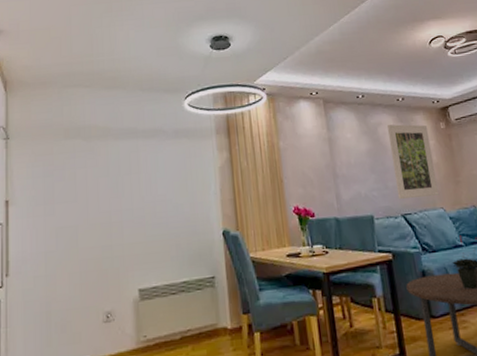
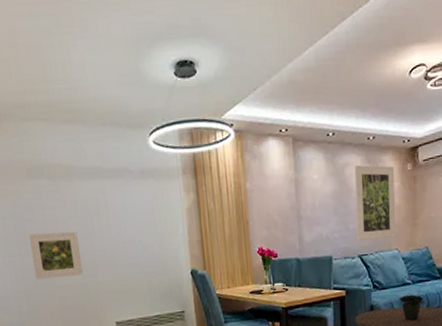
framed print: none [56,190,108,241] -> present [29,231,83,280]

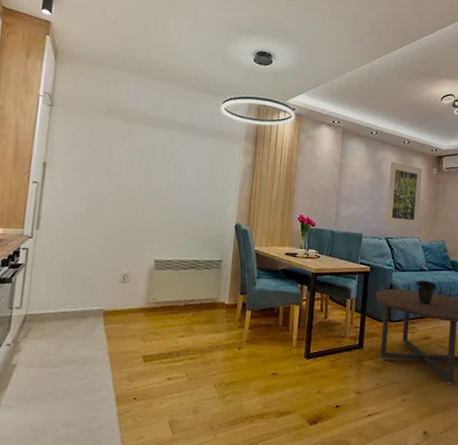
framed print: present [29,231,83,280] -> none [87,164,139,211]

